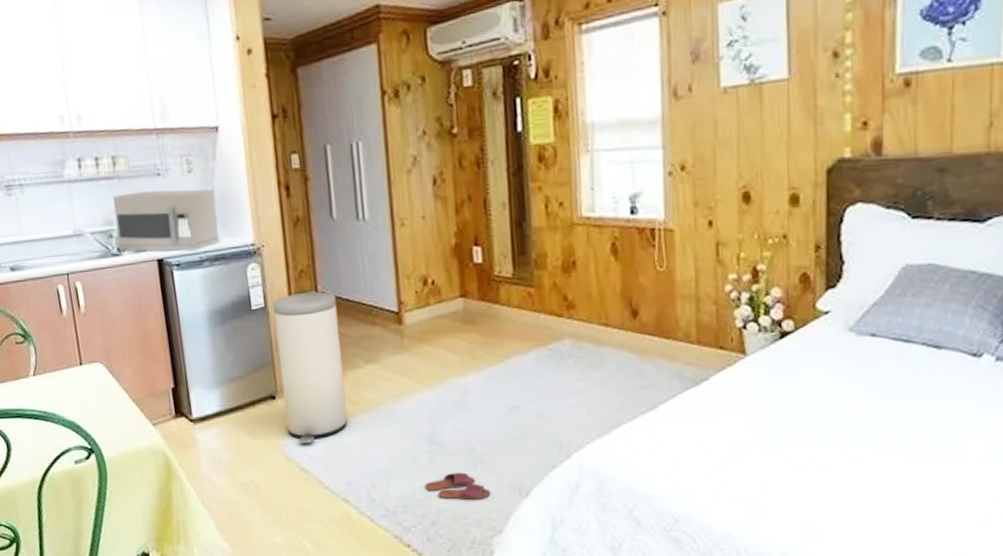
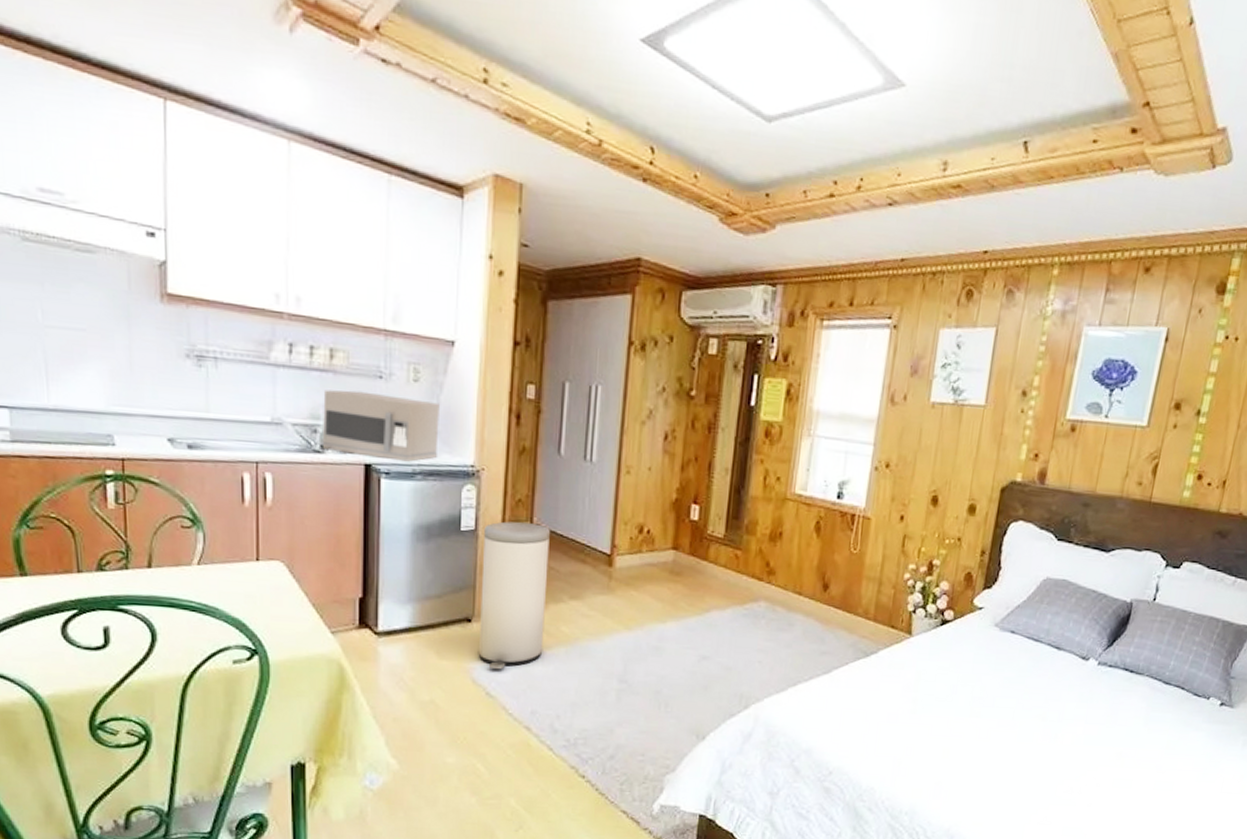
slippers: present [424,472,491,500] -> none [608,712,670,739]

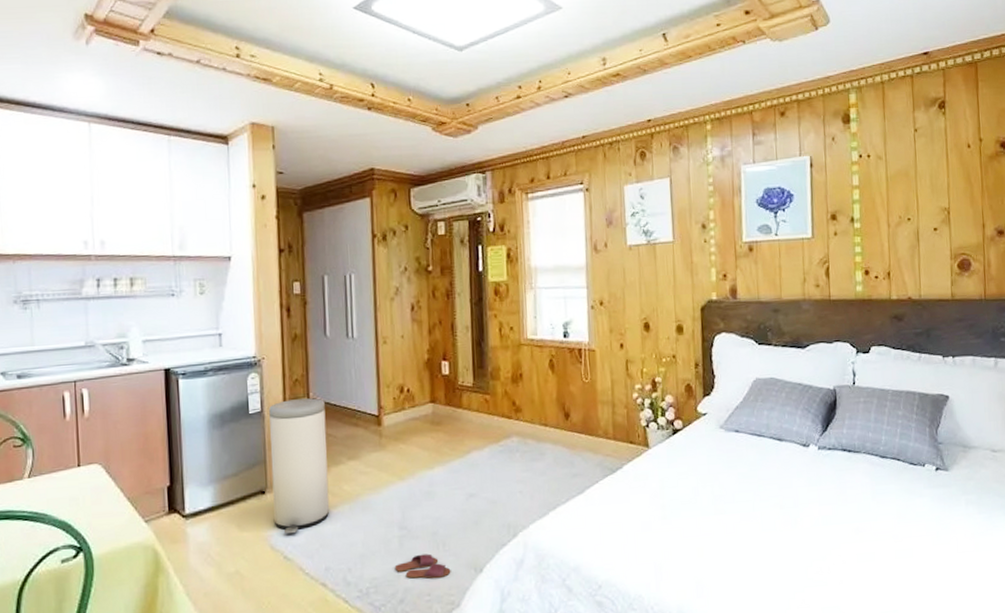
microwave: present [322,389,439,462] -> none [127,308,224,363]
slippers: none [608,712,670,739] -> present [394,553,451,579]

